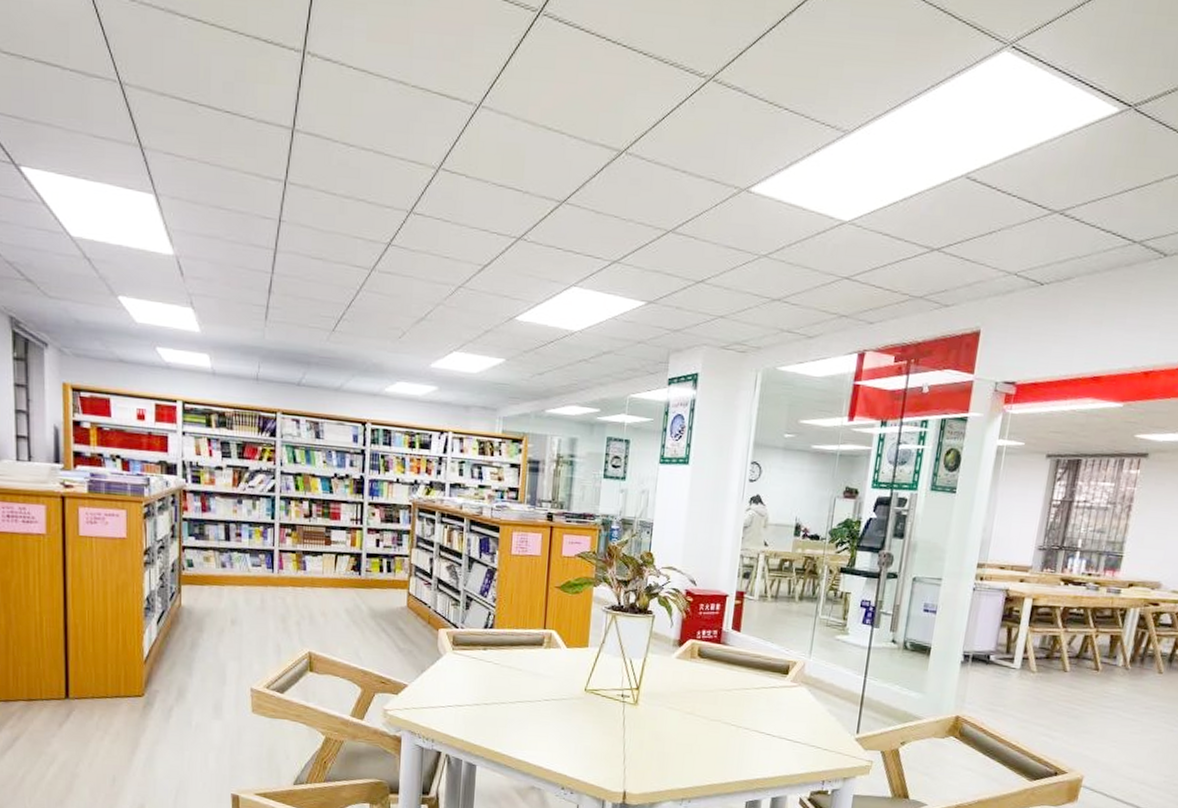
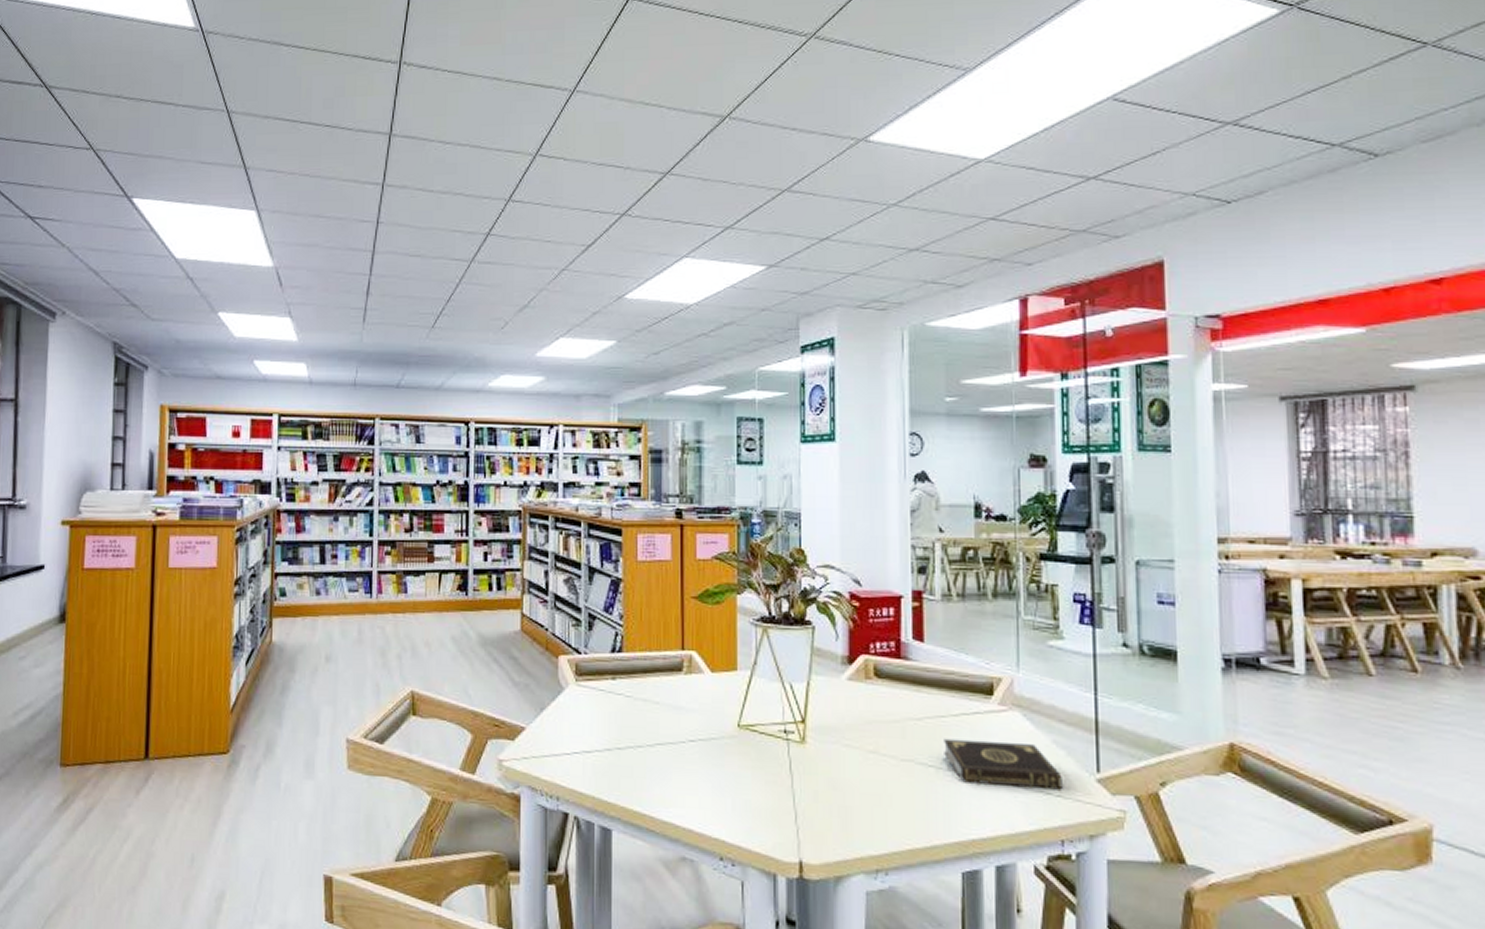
book: none [744,705,831,745] -> present [944,738,1063,790]

